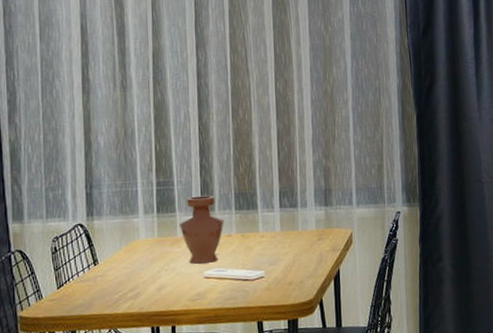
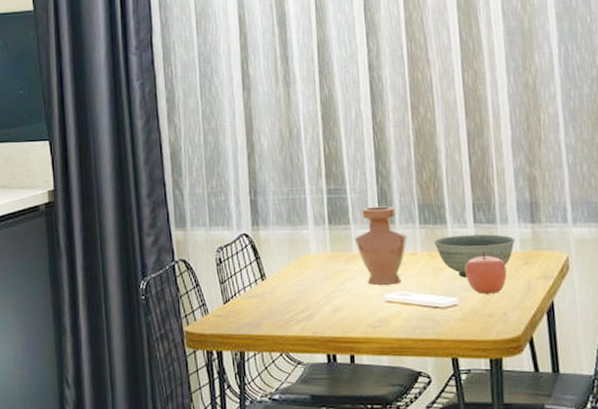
bowl: none [247,216,312,254] -> present [434,234,515,278]
fruit: none [271,231,304,267] -> present [464,251,507,294]

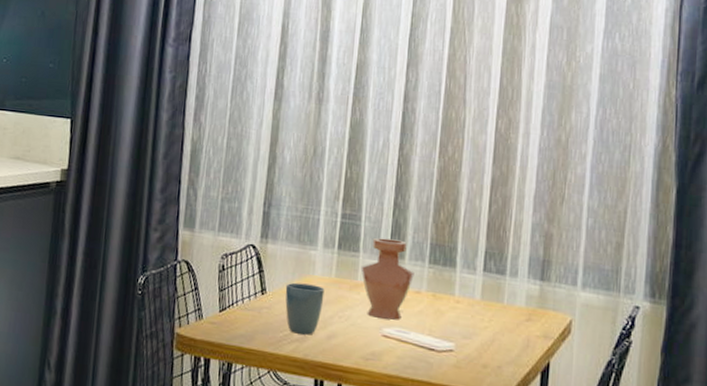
mug: none [284,263,324,313] -> present [285,282,325,335]
bowl: present [434,234,515,278] -> none [440,280,522,325]
fruit: present [464,251,507,294] -> none [466,300,508,345]

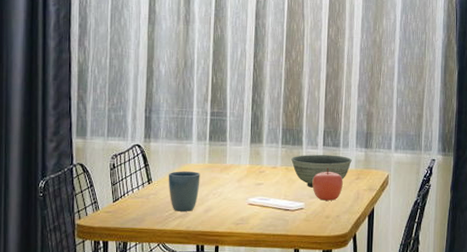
vase: present [361,237,415,320] -> none [228,128,271,191]
bowl: none [440,280,522,325] -> present [291,155,352,188]
fruit: none [466,300,508,345] -> present [312,168,343,201]

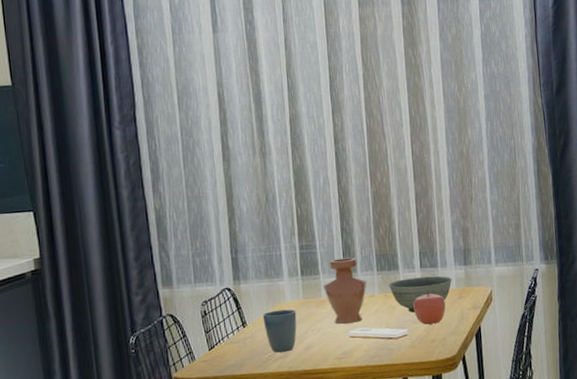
vase: none [228,128,271,191] -> present [323,257,367,324]

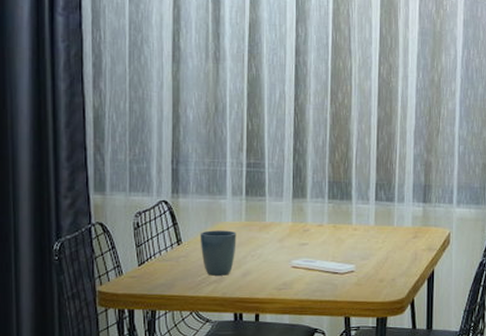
vase: present [323,257,367,324] -> none [268,181,316,252]
bowl: present [389,276,452,313] -> none [339,211,408,248]
fruit: present [413,290,446,325] -> none [364,225,398,262]

